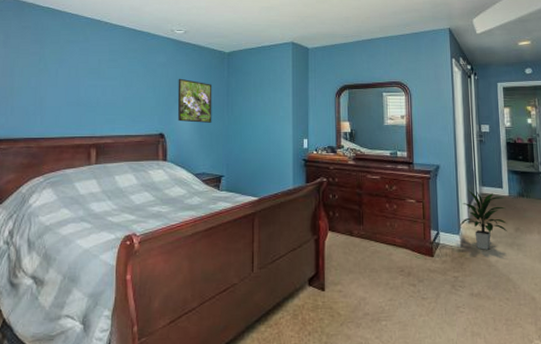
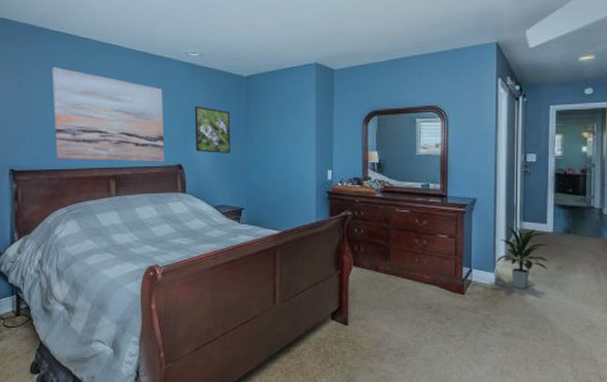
wall art: none [36,40,148,131] -> present [52,67,165,162]

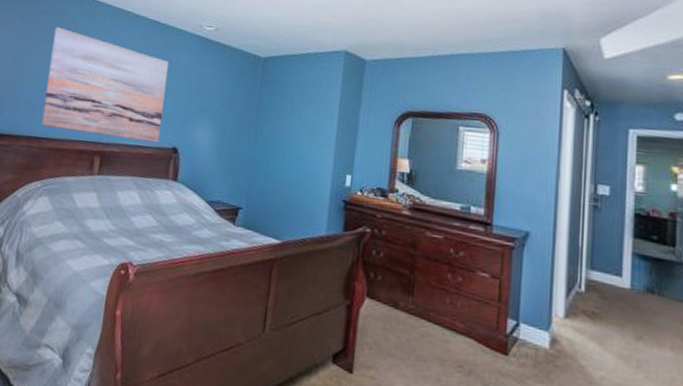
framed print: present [194,106,231,153] -> none [196,84,241,142]
indoor plant: present [496,225,550,289] -> none [552,272,627,360]

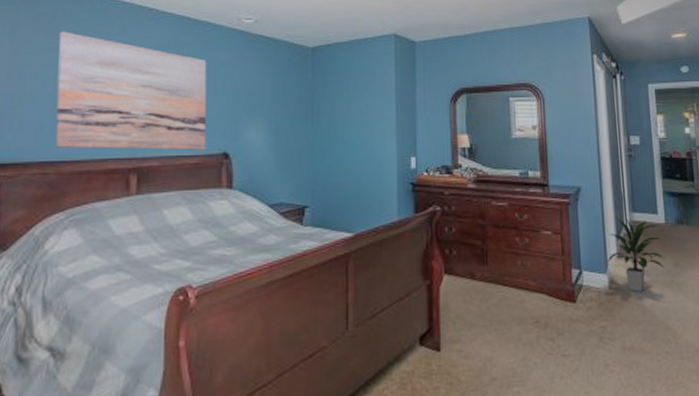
indoor plant: none [552,272,627,360] -> present [608,217,665,292]

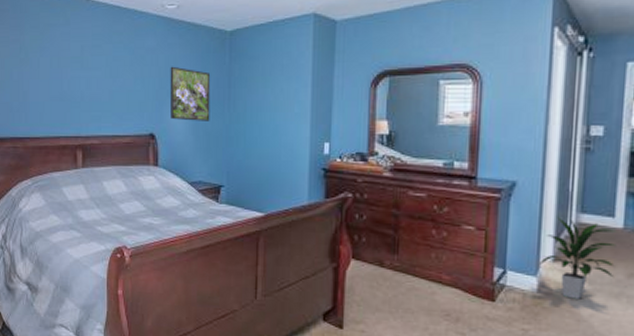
wall art: present [55,31,207,151] -> none [18,25,136,131]
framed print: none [246,81,292,138] -> present [169,66,211,121]

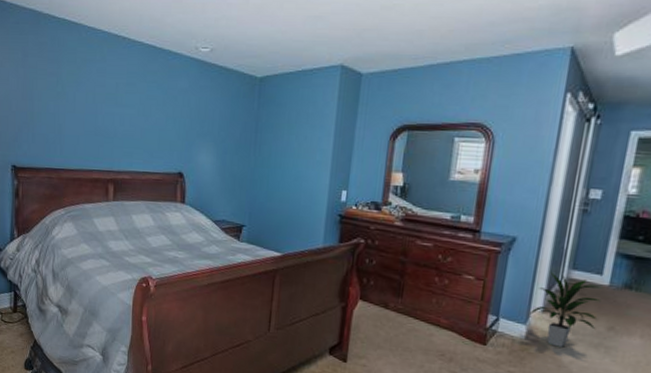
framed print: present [169,66,211,121] -> none [199,108,239,164]

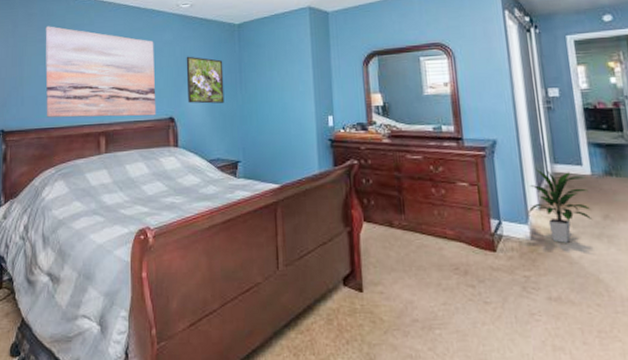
wall art: none [56,58,169,169] -> present [45,26,156,118]
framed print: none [199,108,239,164] -> present [186,56,225,104]

